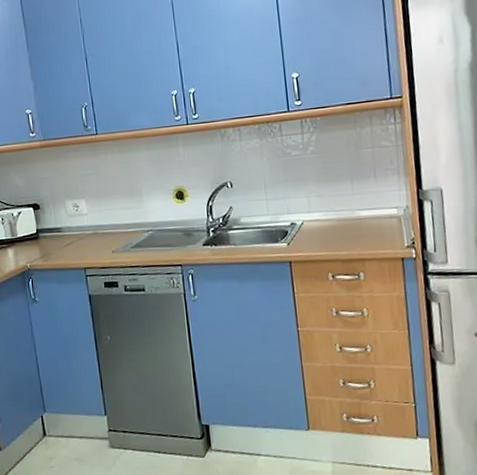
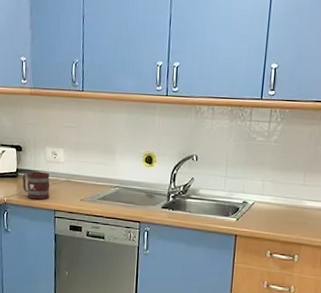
mug: none [44,227,77,260] -> present [22,171,50,200]

